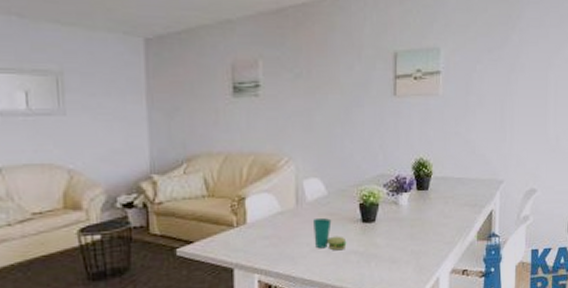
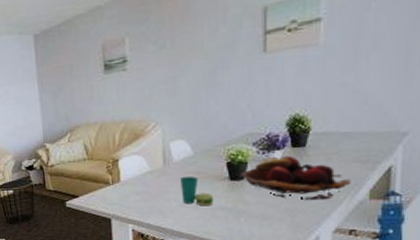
fruit basket: none [373,198,463,242] -> present [241,155,350,200]

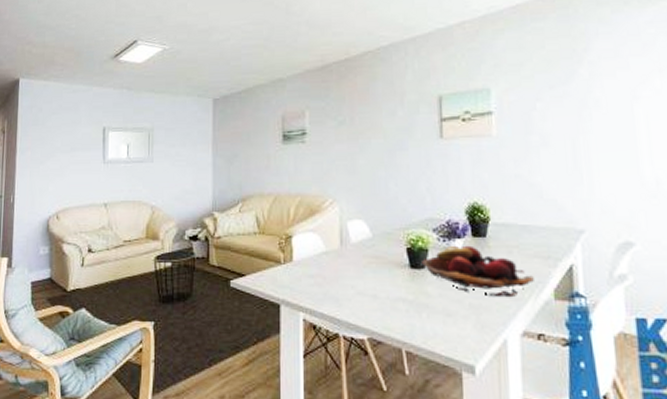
cup: present [179,176,214,206] -> none [357,260,394,296]

